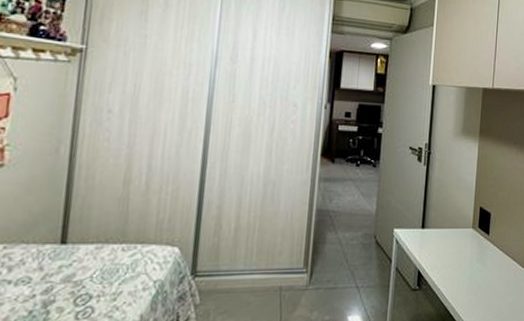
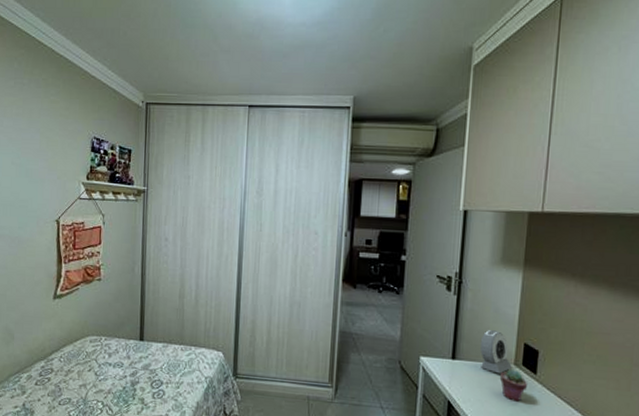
alarm clock: none [445,196,471,238] -> present [480,329,512,374]
potted succulent: none [461,233,482,263] -> present [499,369,527,402]

